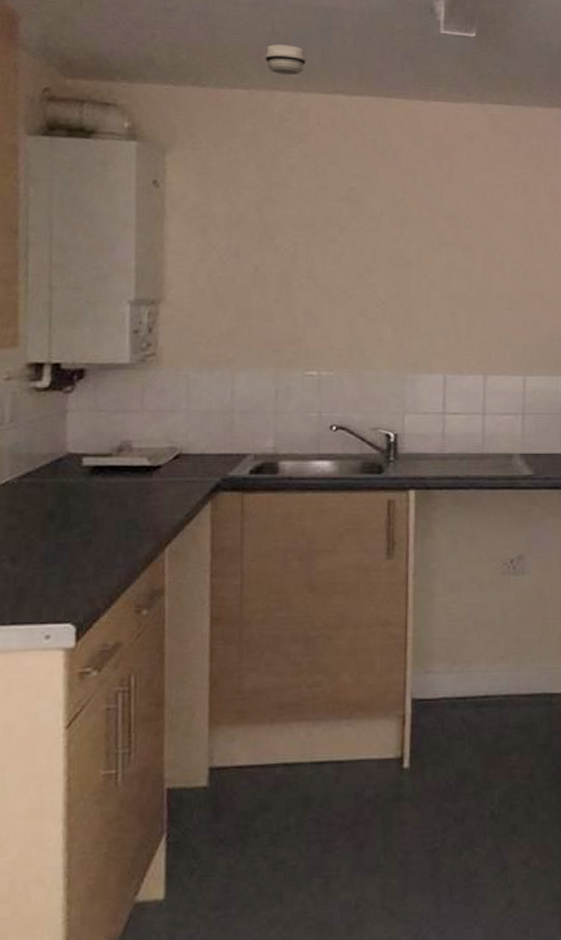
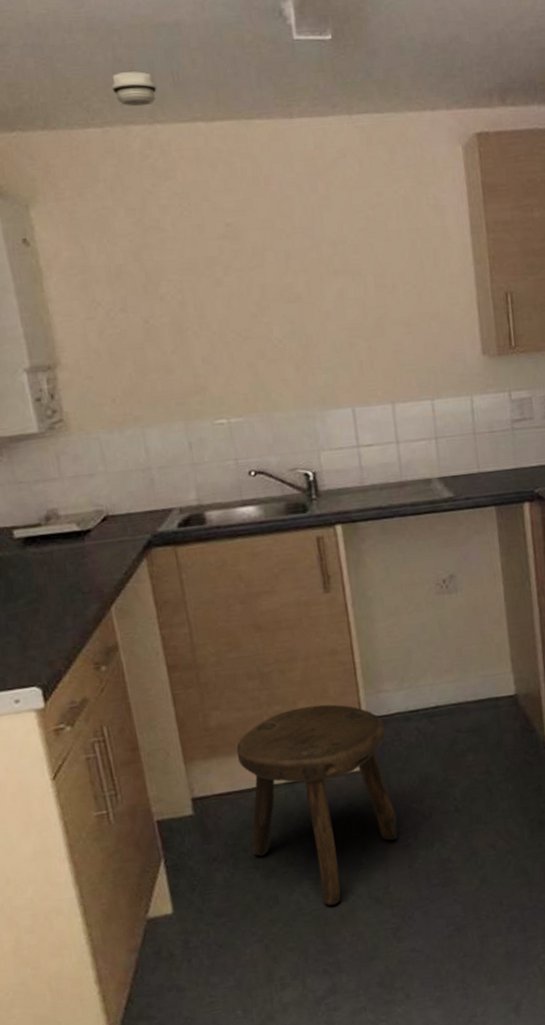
stool: none [263,679,428,912] -> present [236,704,398,906]

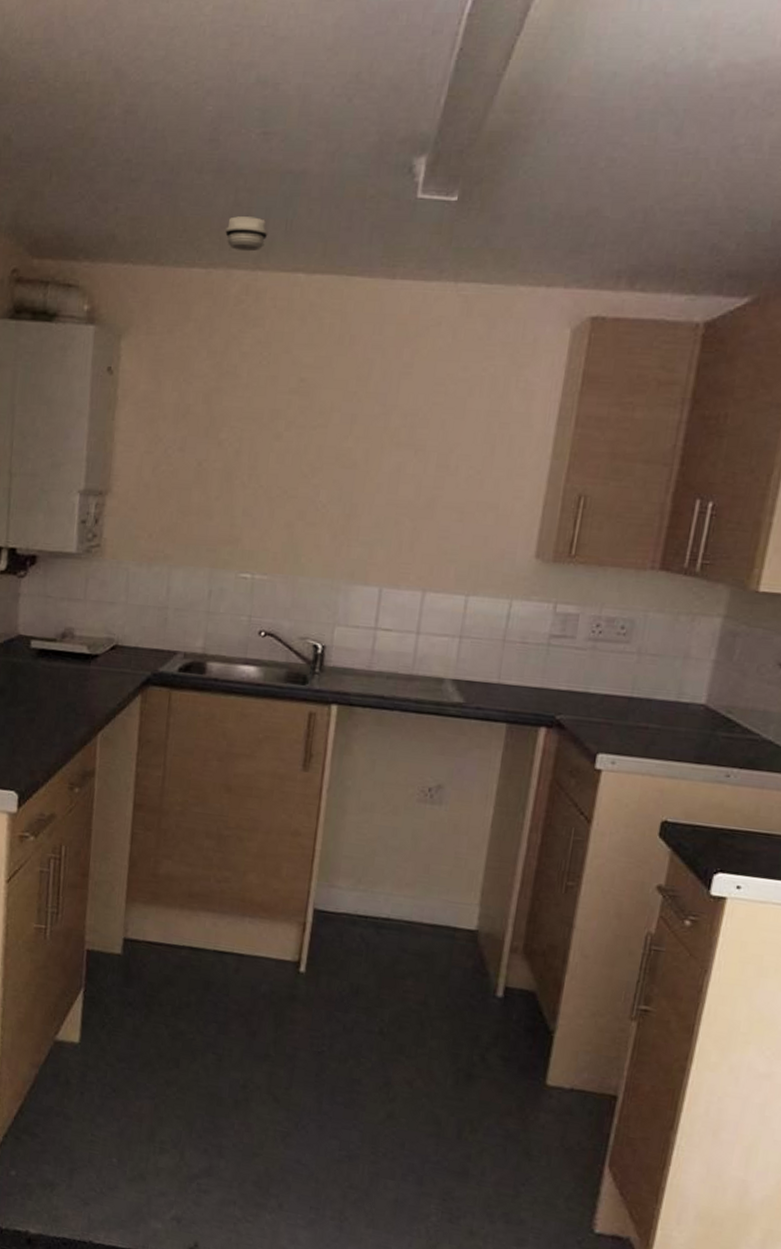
stool: present [236,704,398,906] -> none [166,879,329,1088]

